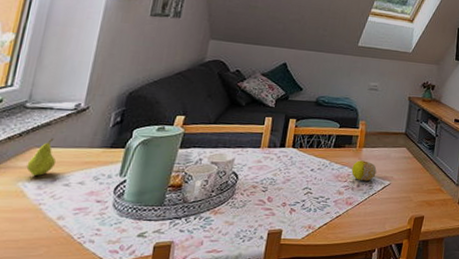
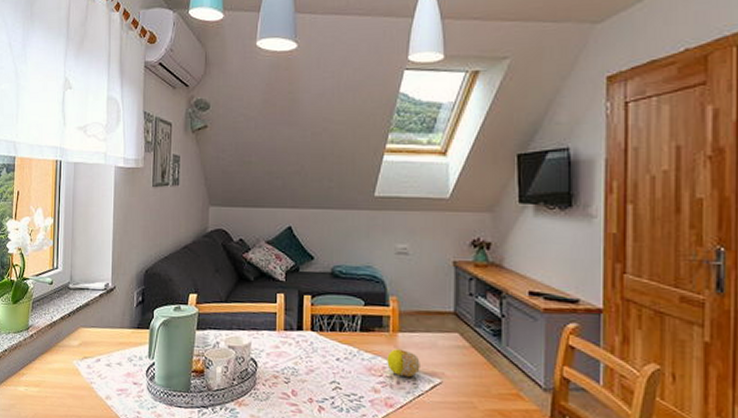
fruit: present [26,138,56,176] -> none [77,318,97,355]

